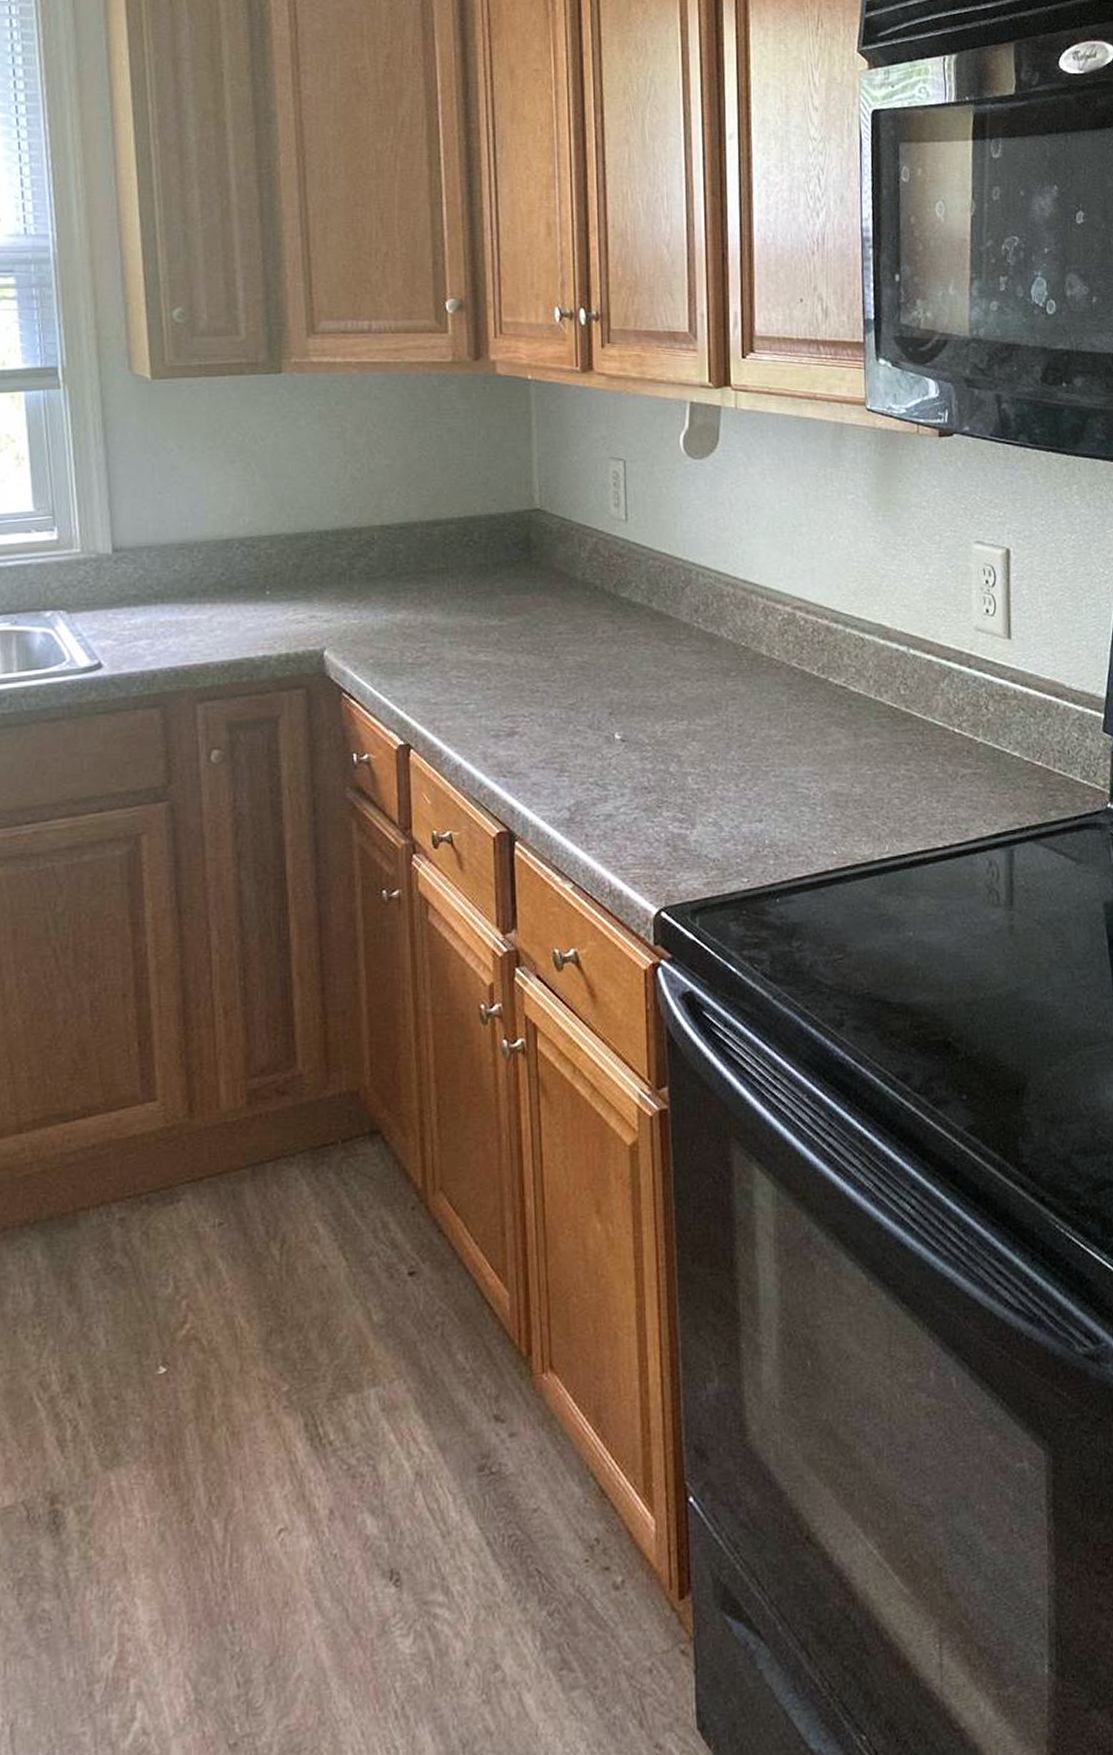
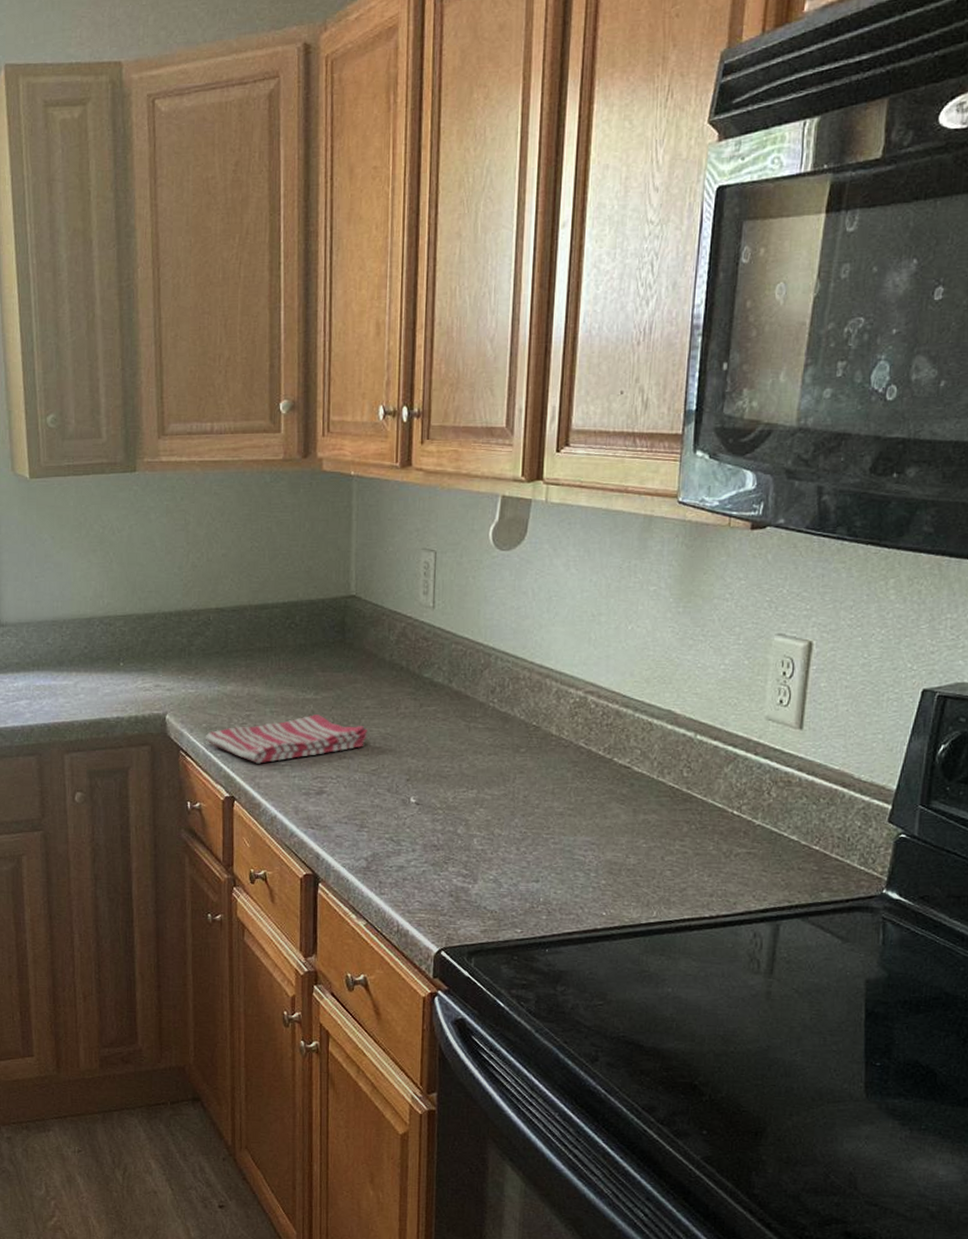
dish towel: none [372,643,562,704] -> present [205,715,367,764]

